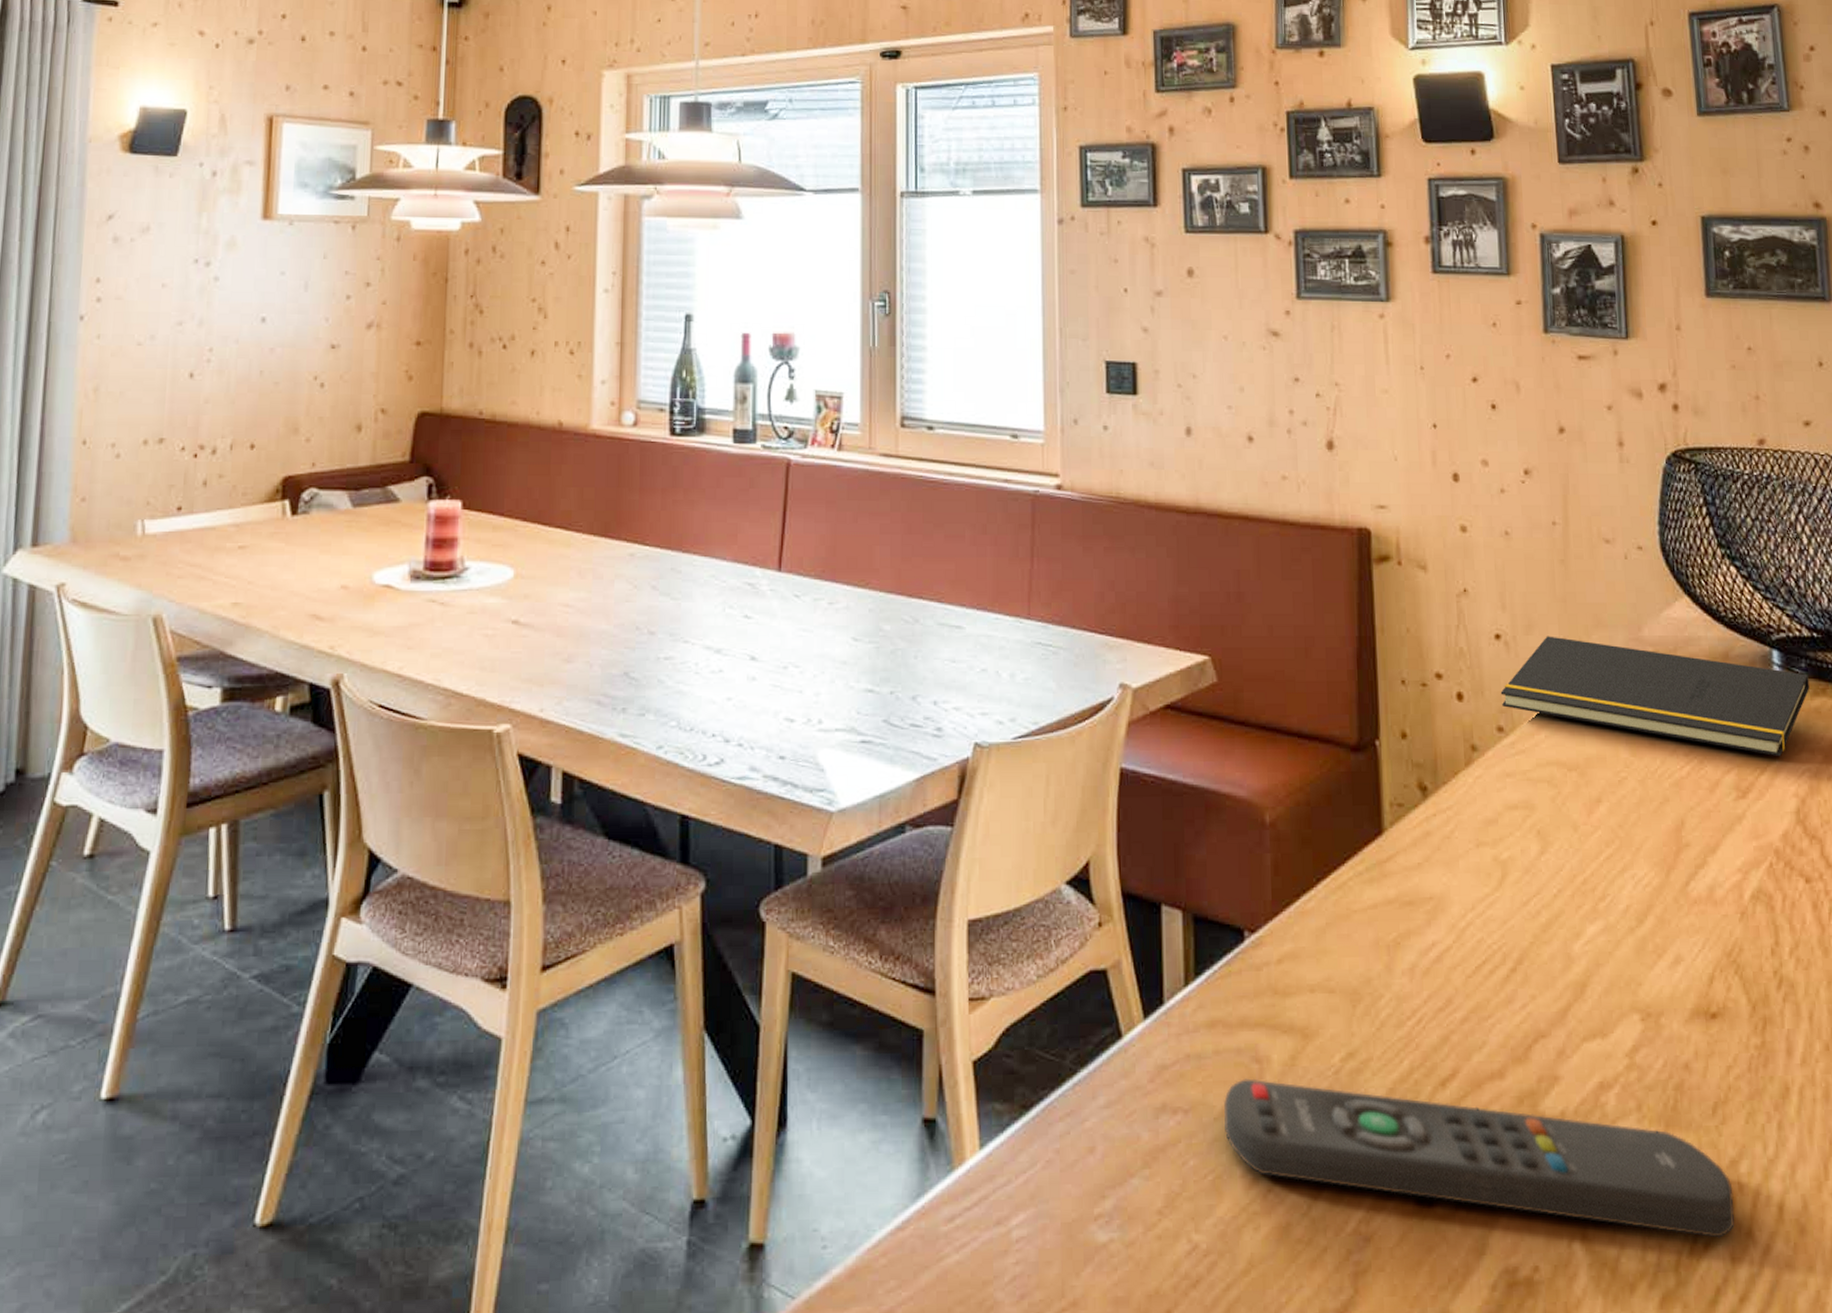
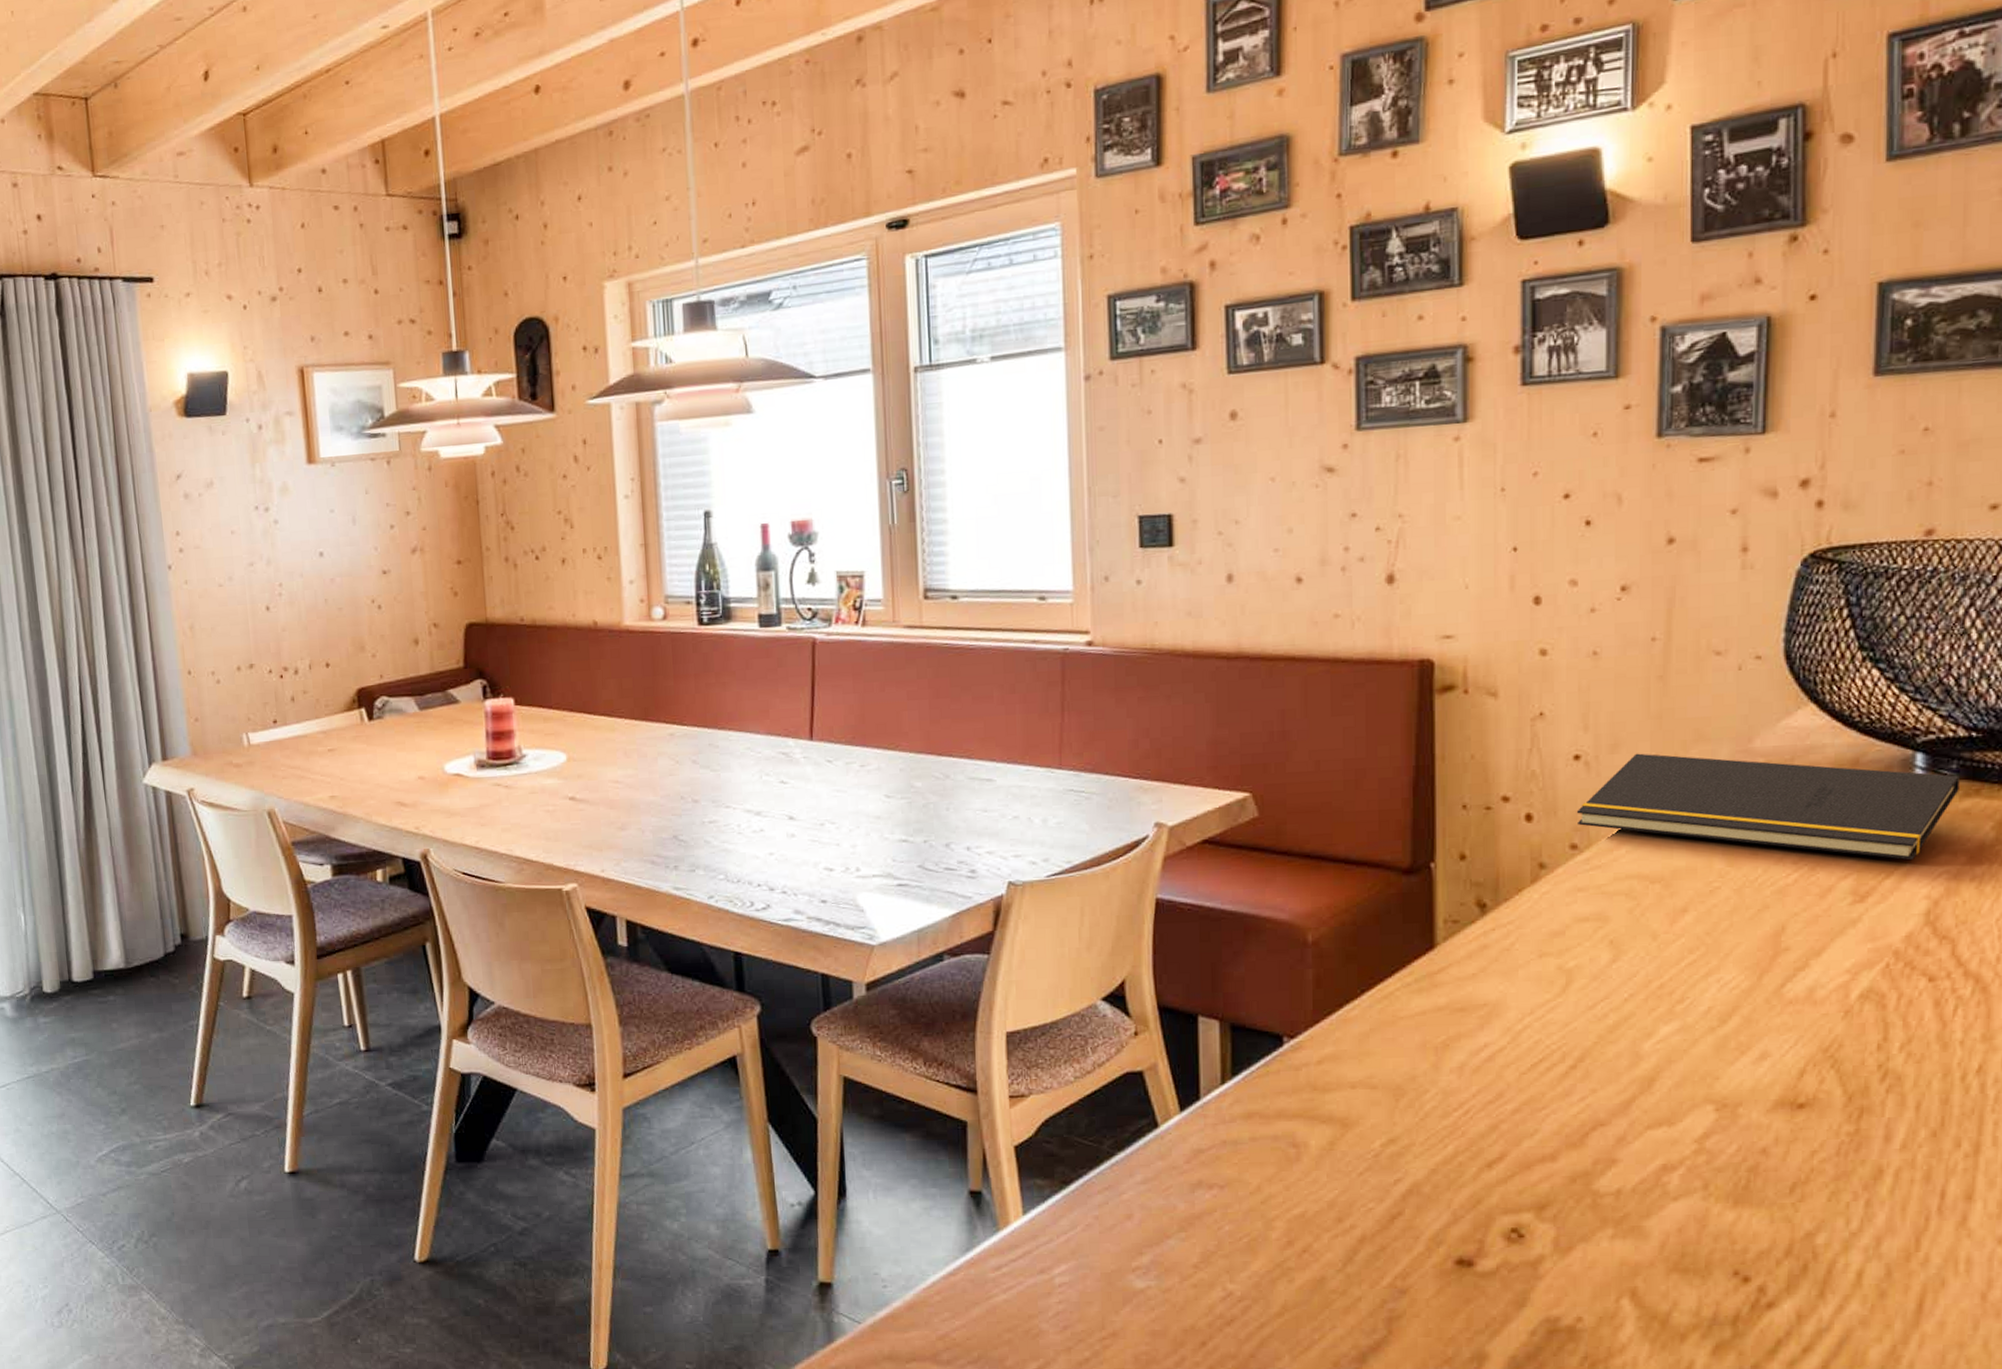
remote control: present [1224,1078,1735,1238] -> none [1260,1160,1806,1299]

